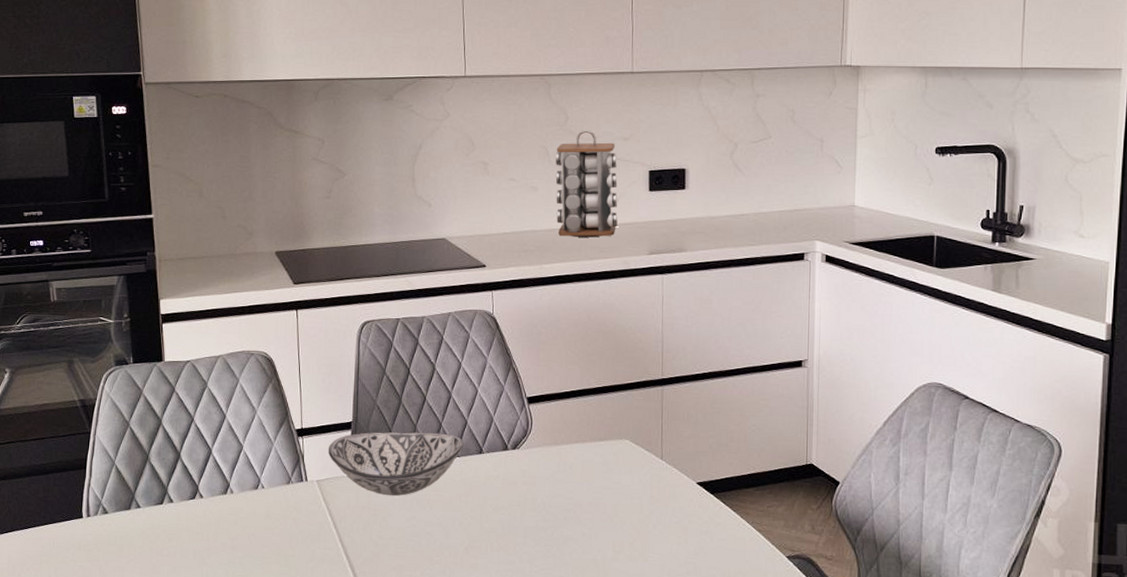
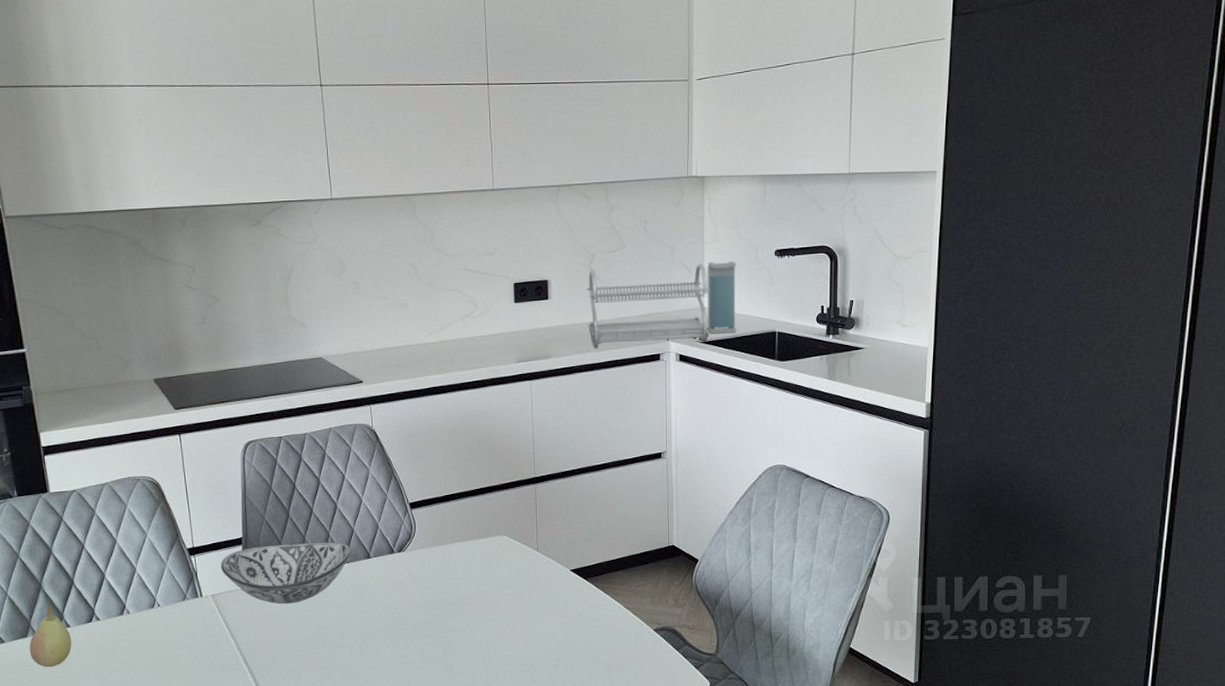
fruit: none [131,477,174,543] -> present [29,604,72,668]
spice rack: present [555,129,618,238] -> none [424,246,486,350]
dish rack: none [726,158,861,243] -> present [587,263,710,348]
soap dispenser: none [858,157,892,235] -> present [707,261,737,334]

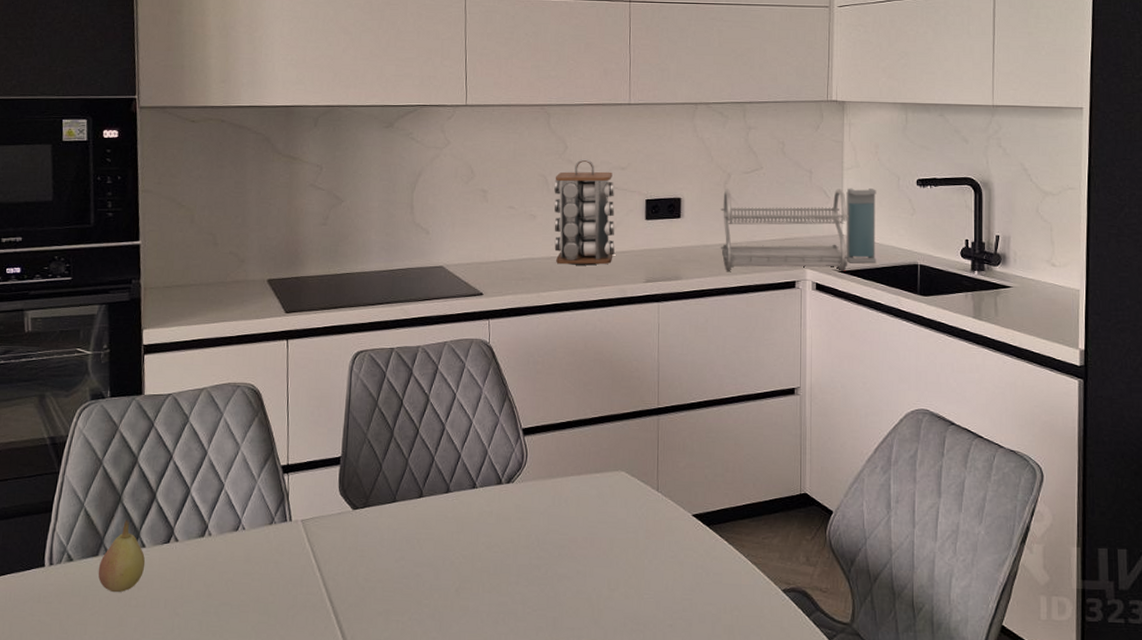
decorative bowl: present [220,542,351,604] -> none [314,466,457,536]
spice rack: none [424,246,486,350] -> present [554,158,615,266]

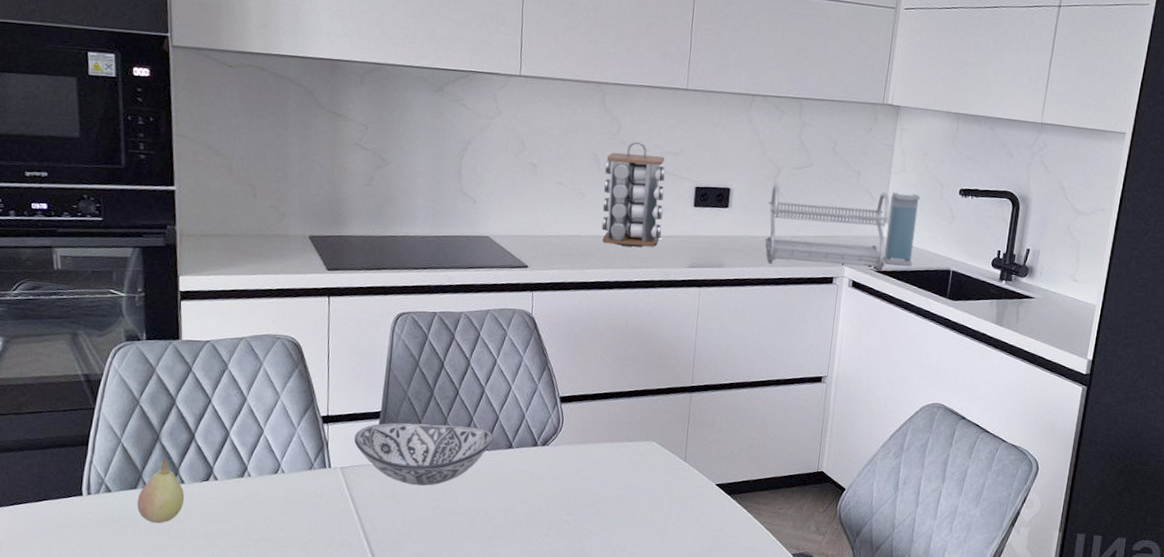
decorative bowl: none [314,466,457,536] -> present [354,422,494,486]

